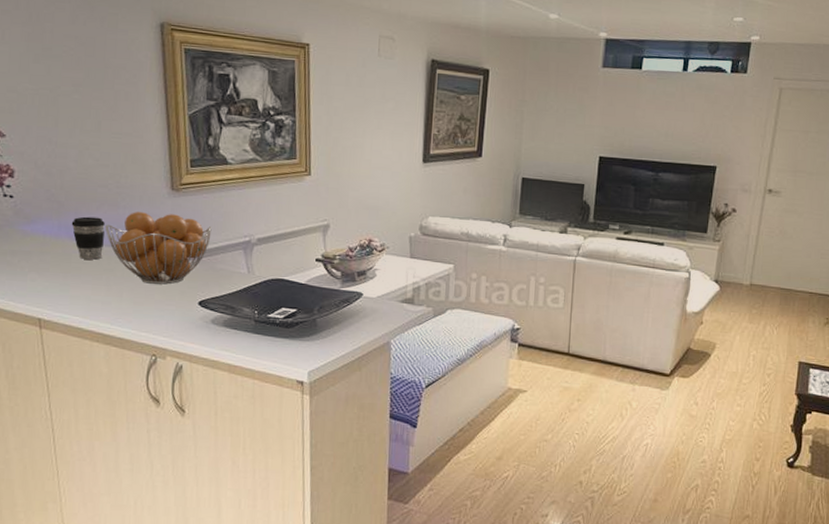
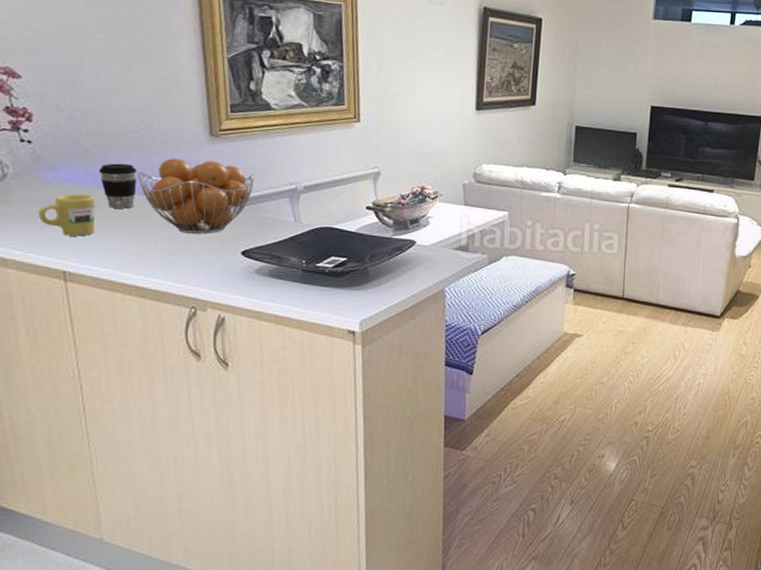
mug: none [17,245,68,286] -> present [38,193,96,237]

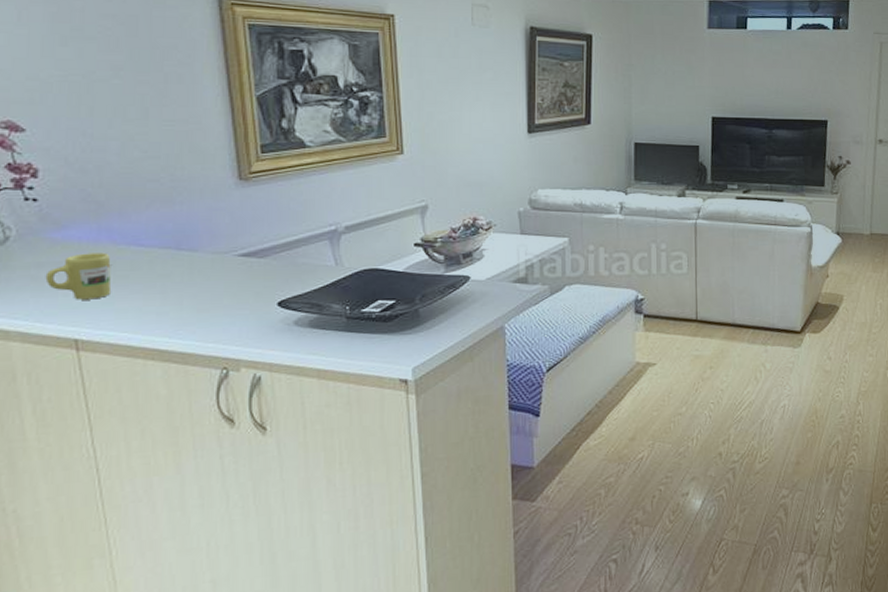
coffee cup: present [98,163,137,209] -> none [114,216,157,266]
fruit basket: present [137,158,255,234] -> none [159,206,290,287]

